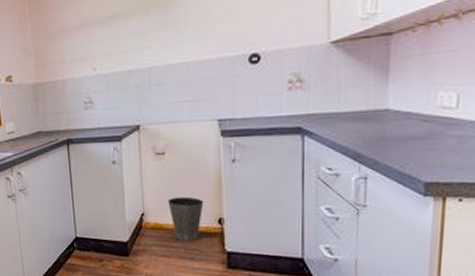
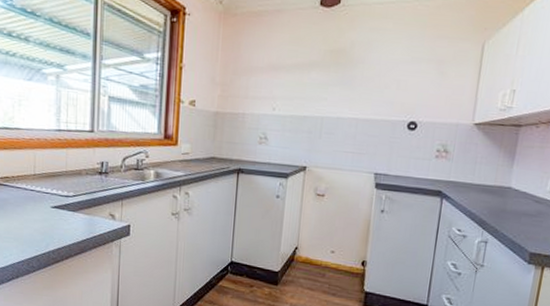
waste basket: present [168,196,204,241] -> none [320,236,352,278]

